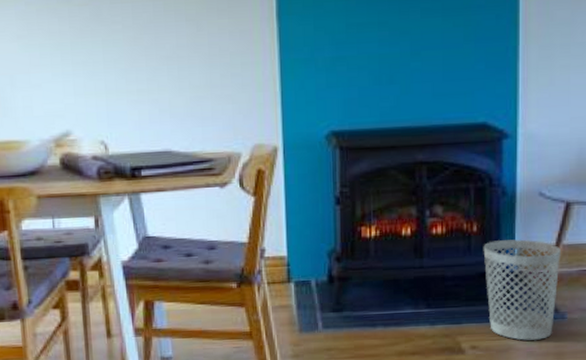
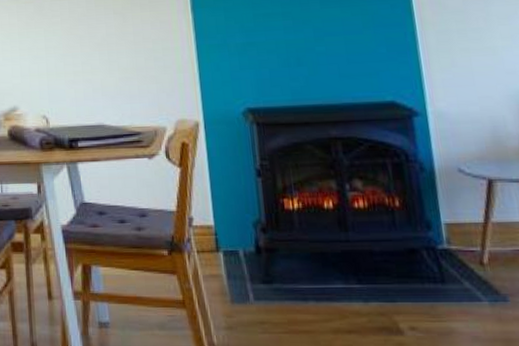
wastebasket: present [483,239,560,341] -> none [408,215,496,324]

